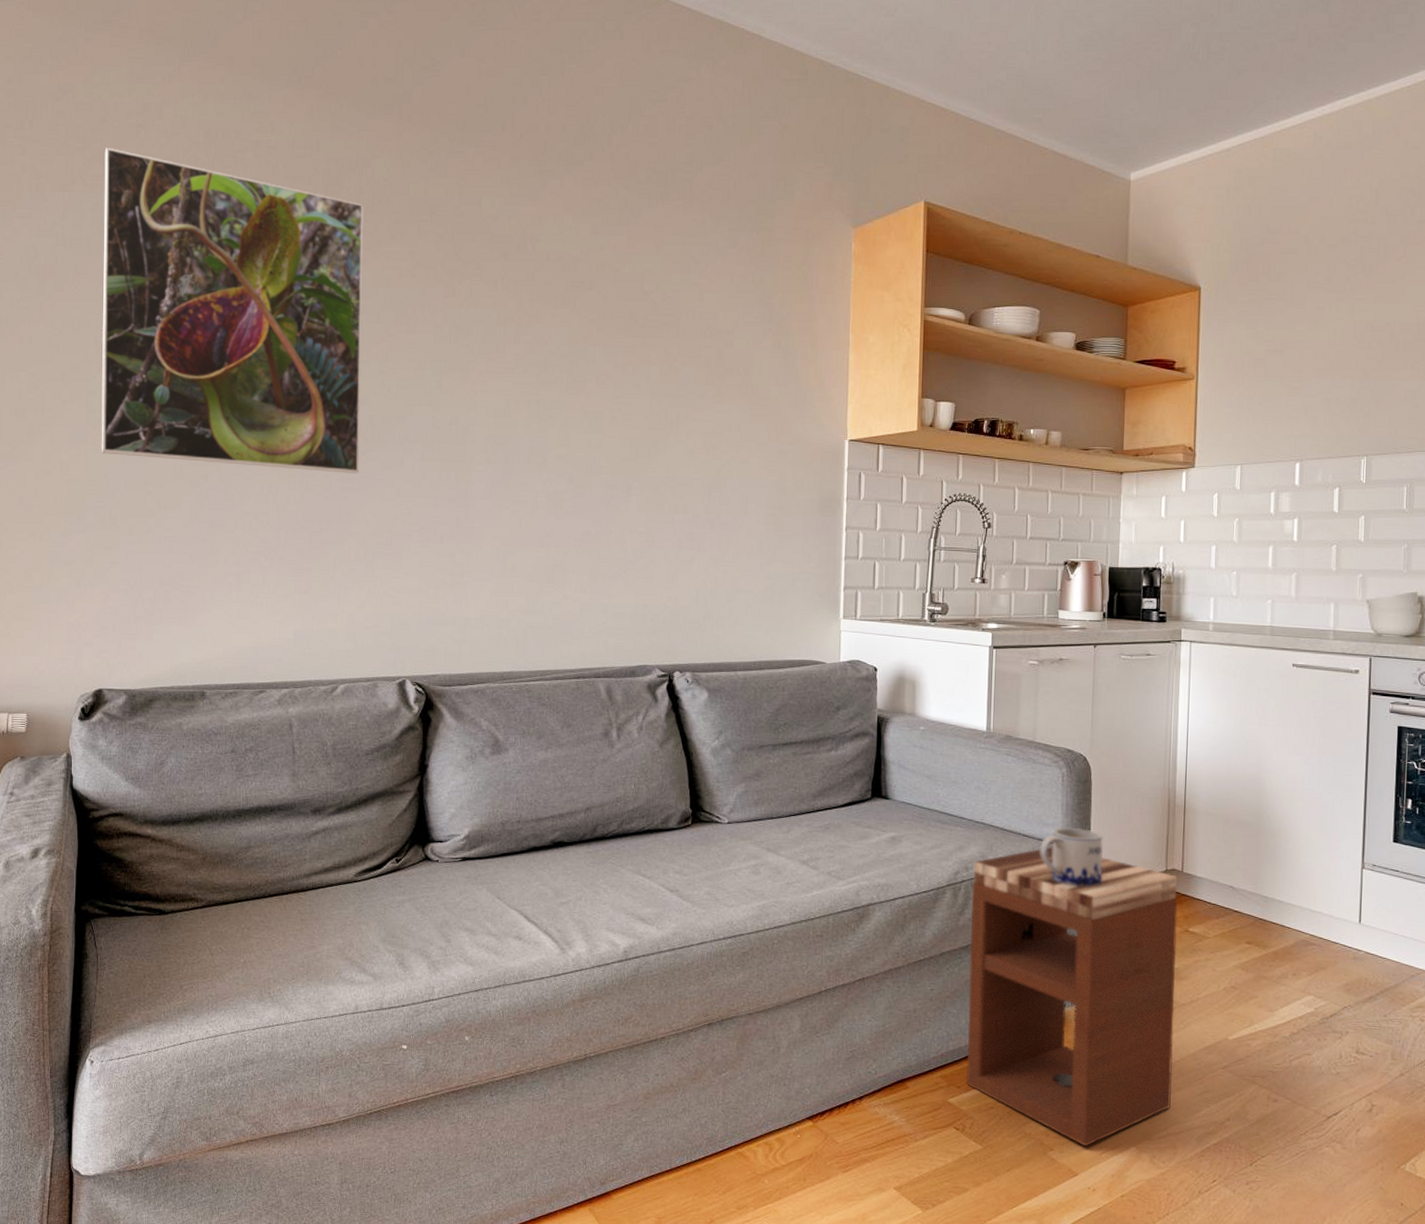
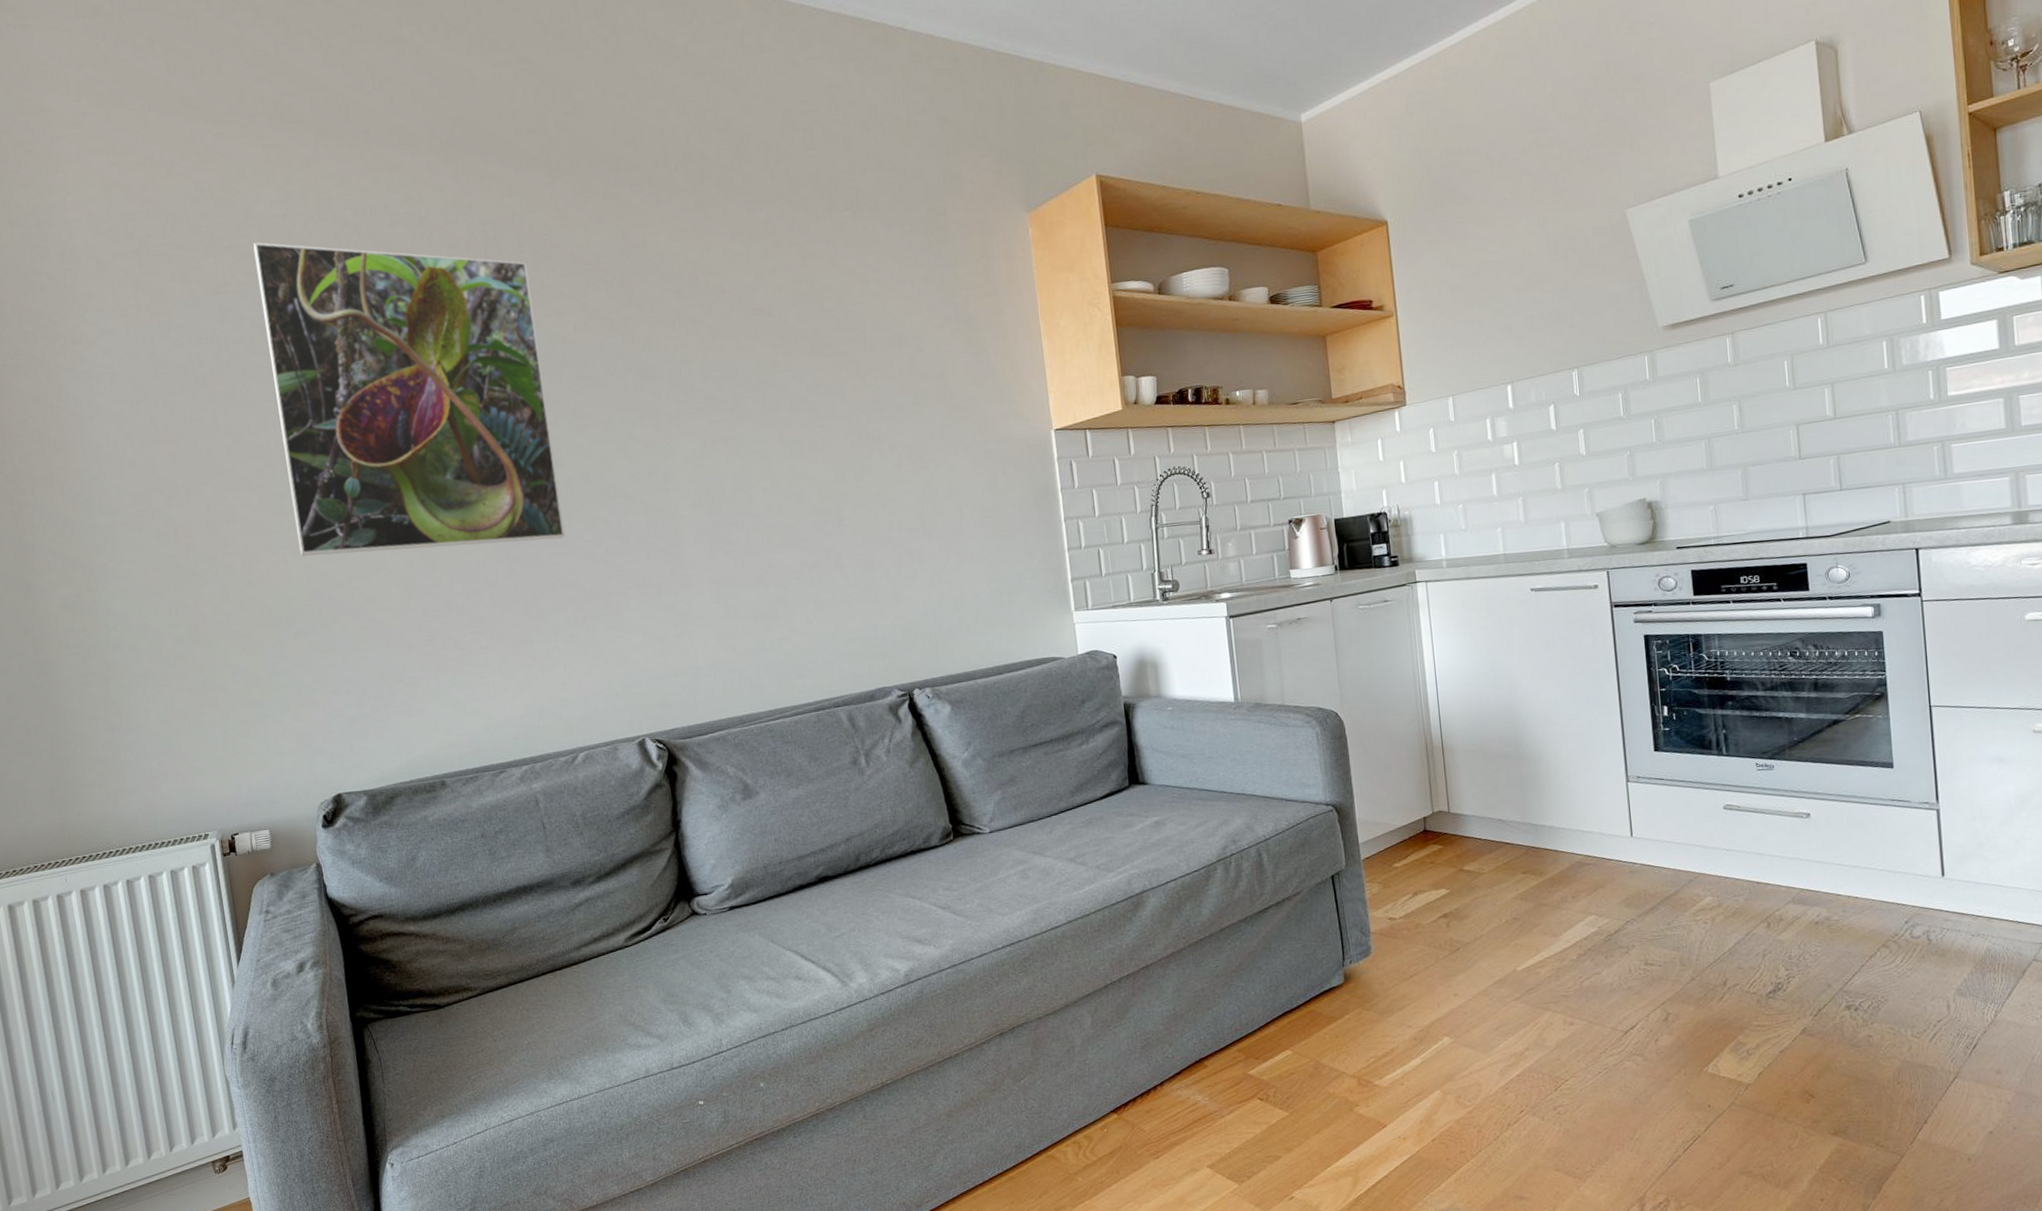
nightstand: present [967,846,1178,1147] -> none [1240,806,1469,1098]
mug: present [1040,827,1104,888] -> none [1304,784,1371,843]

